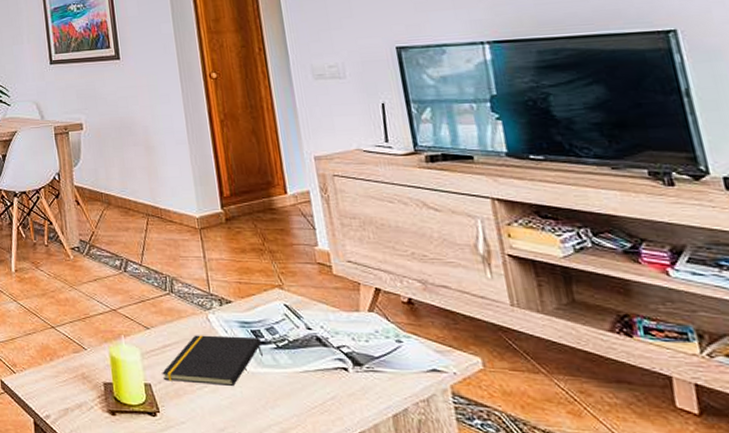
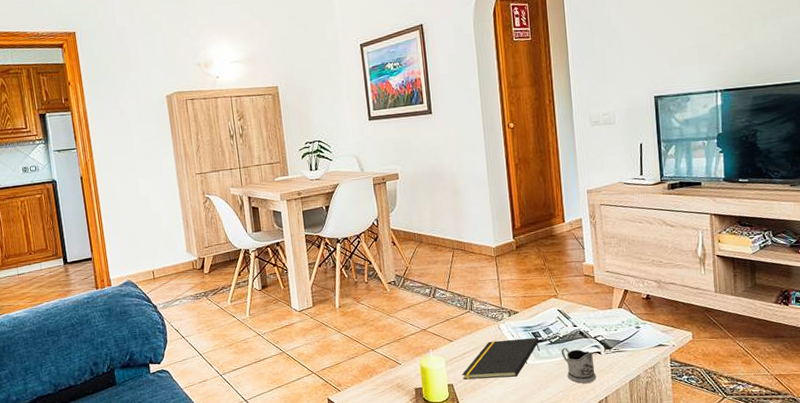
tea glass holder: none [292,355,345,409] -> present [561,347,597,384]

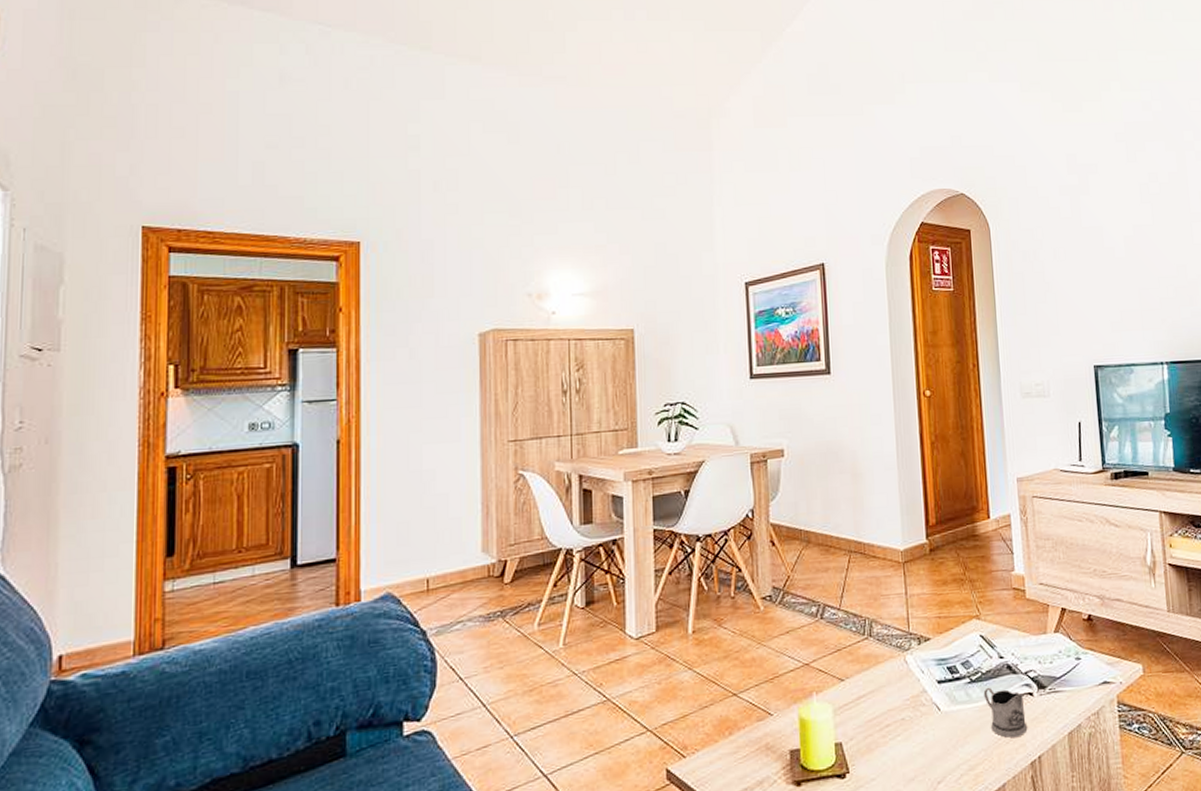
notepad: present [462,337,540,380] -> none [854,673,957,737]

